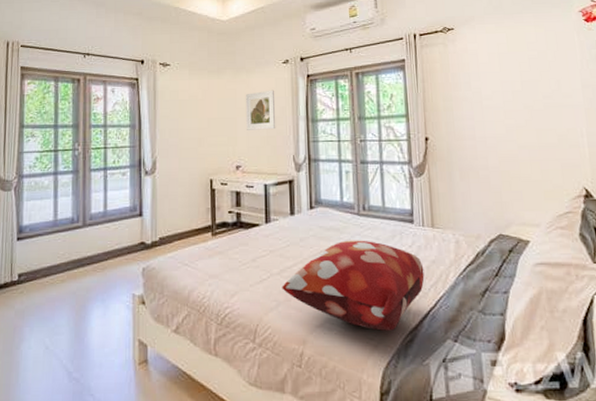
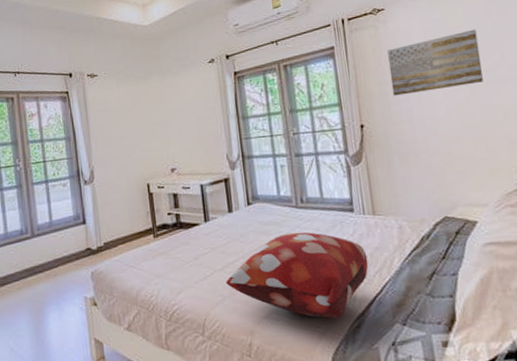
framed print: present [245,90,276,130] -> none [174,90,207,133]
wall art: none [454,56,541,112] -> present [387,29,483,96]

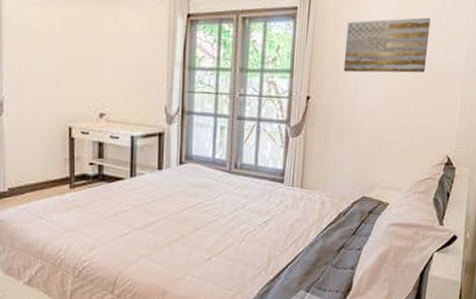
decorative pillow: present [226,232,369,319] -> none [144,197,288,283]

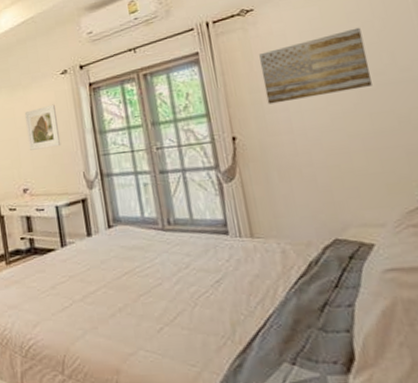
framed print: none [113,28,148,75] -> present [24,104,61,150]

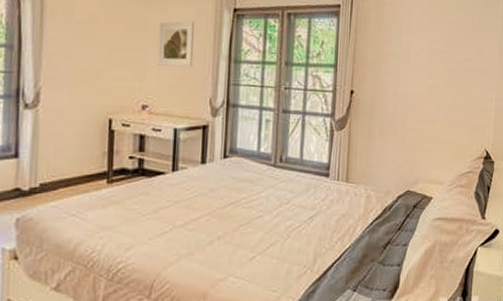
wall art: present [259,27,372,105] -> none [385,18,464,70]

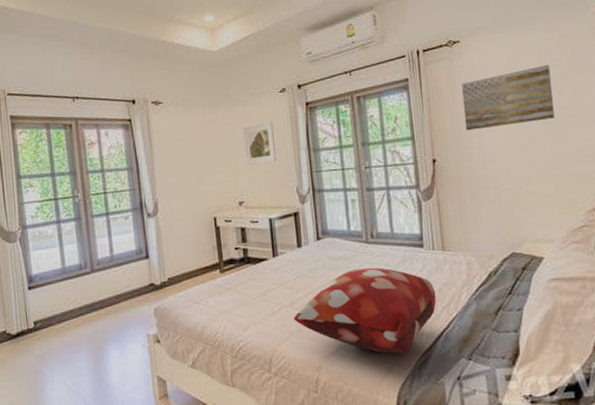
decorative pillow: none [185,192,334,283] -> present [293,267,437,354]
wall art: none [385,18,464,70] -> present [462,64,555,131]

